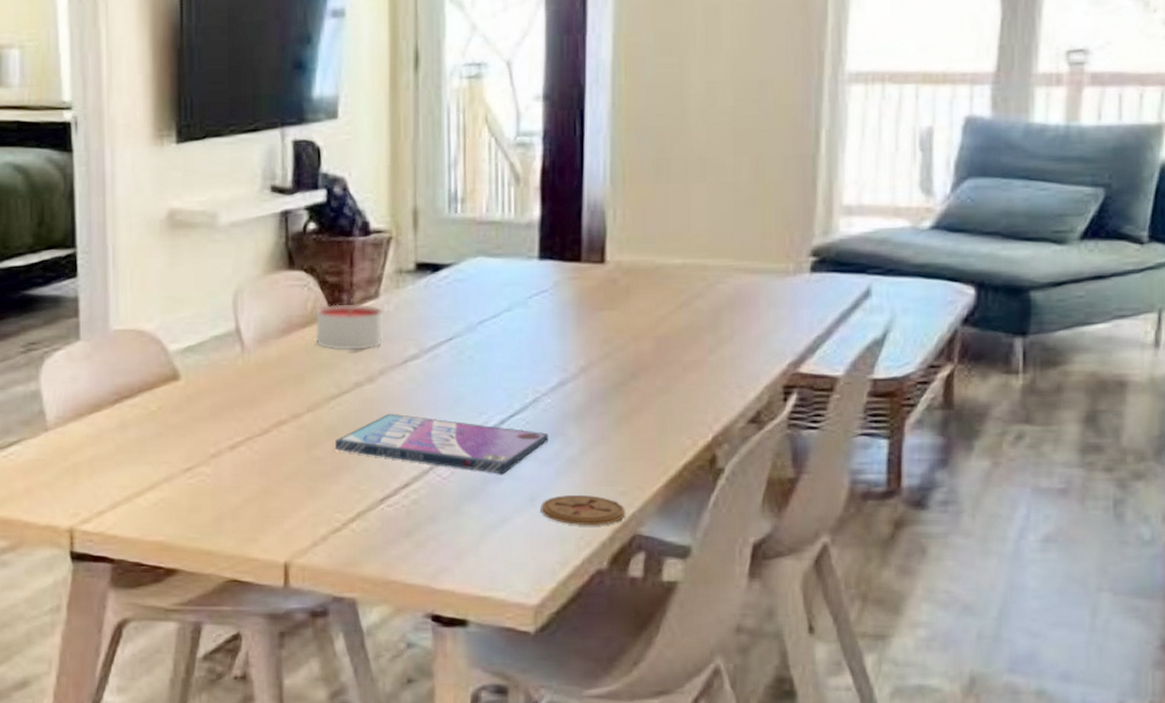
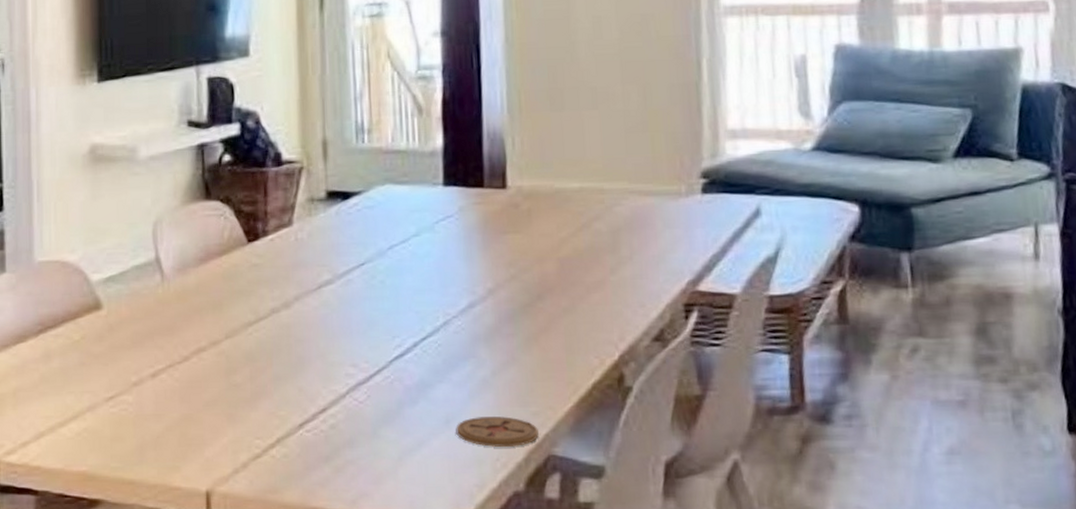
candle: present [316,304,384,350] -> none [232,232,298,277]
video game case: present [335,413,549,474] -> none [254,338,461,397]

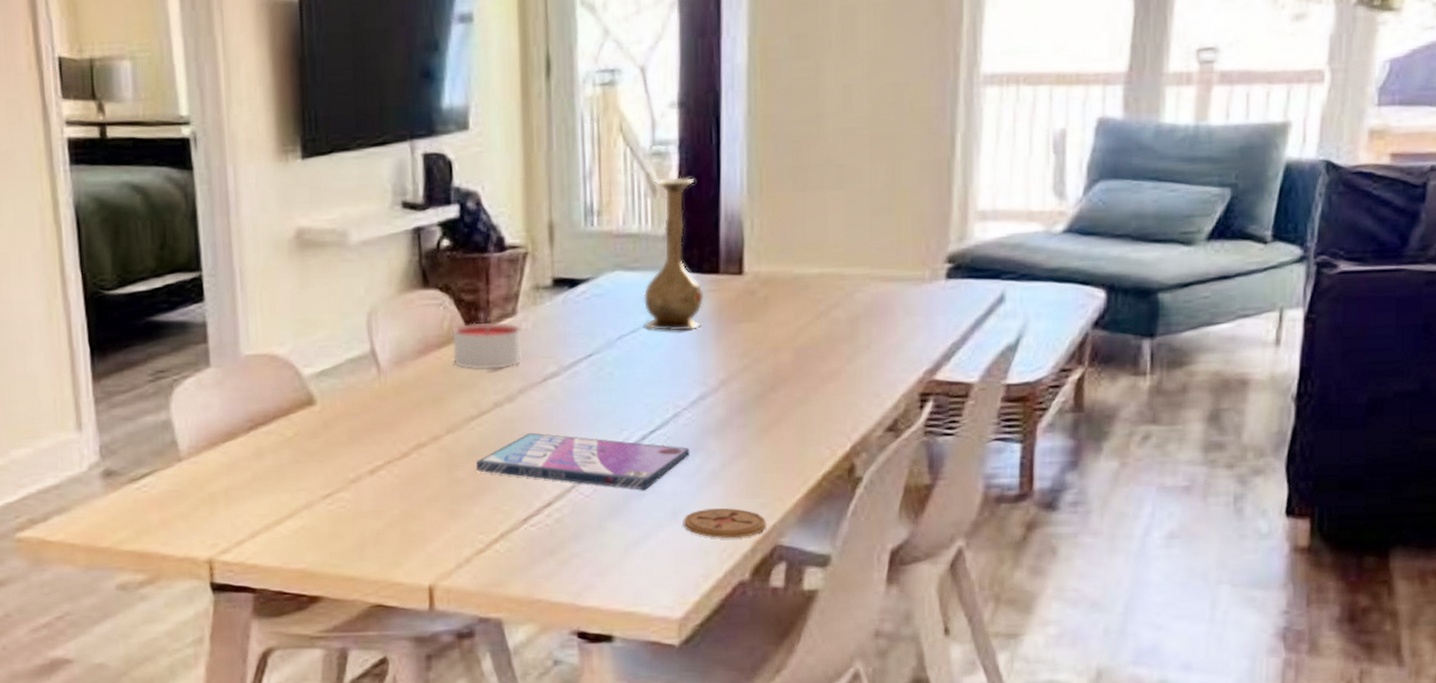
candle: none [232,232,298,277] -> present [452,322,522,370]
video game case: none [254,338,461,397] -> present [476,432,690,490]
vase: none [412,98,470,242] -> present [643,177,705,332]

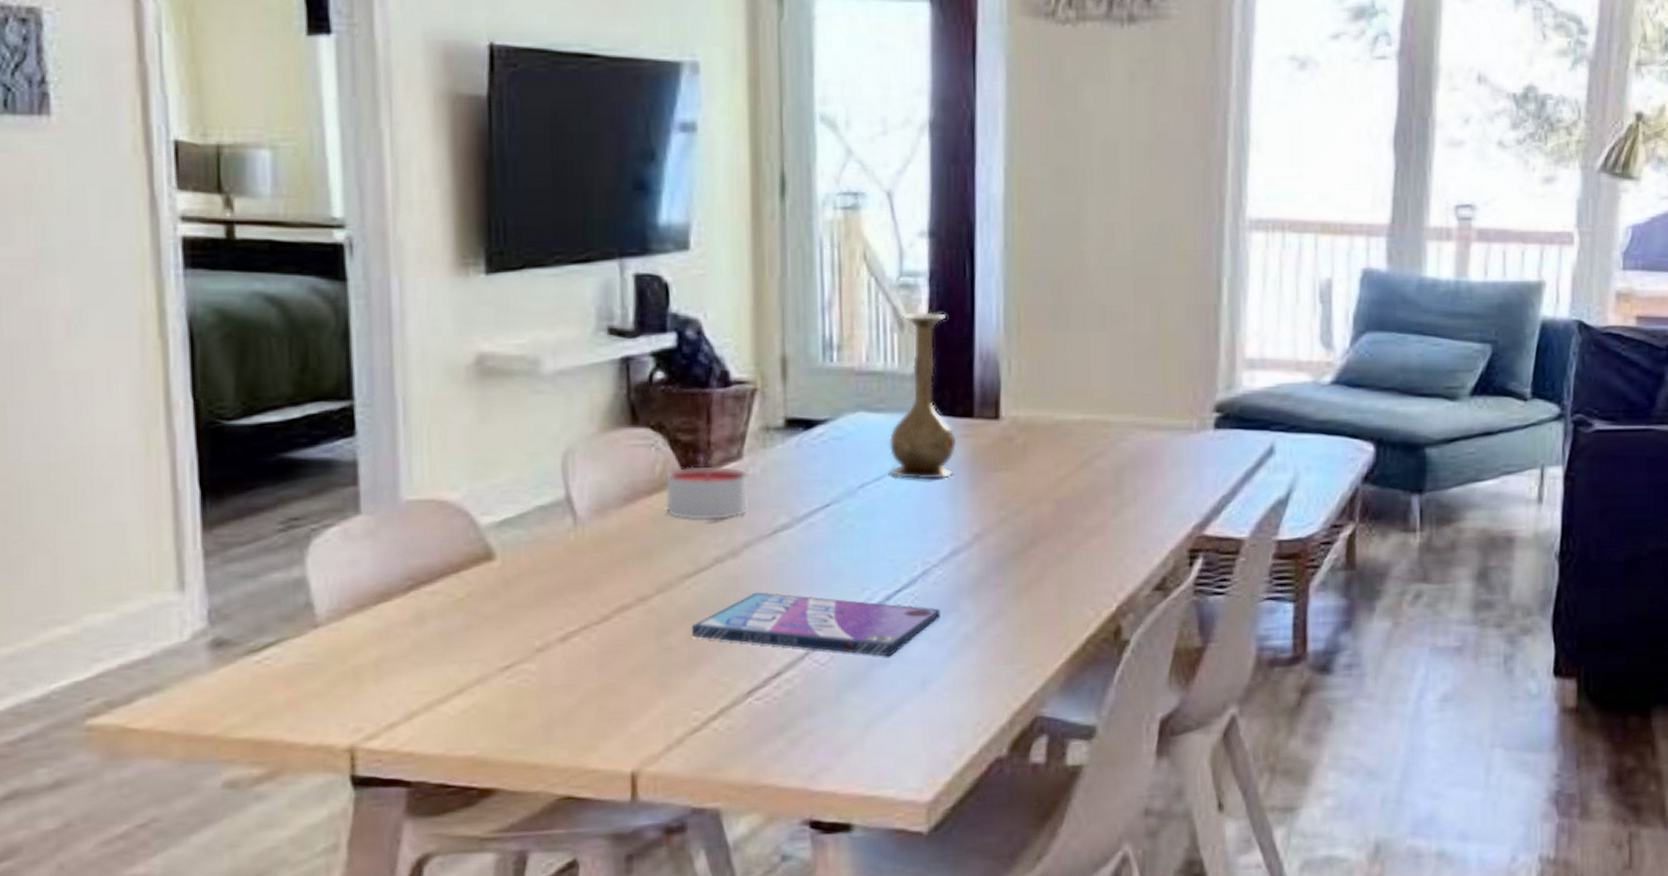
coaster: present [683,508,766,538] -> none [932,676,1025,710]

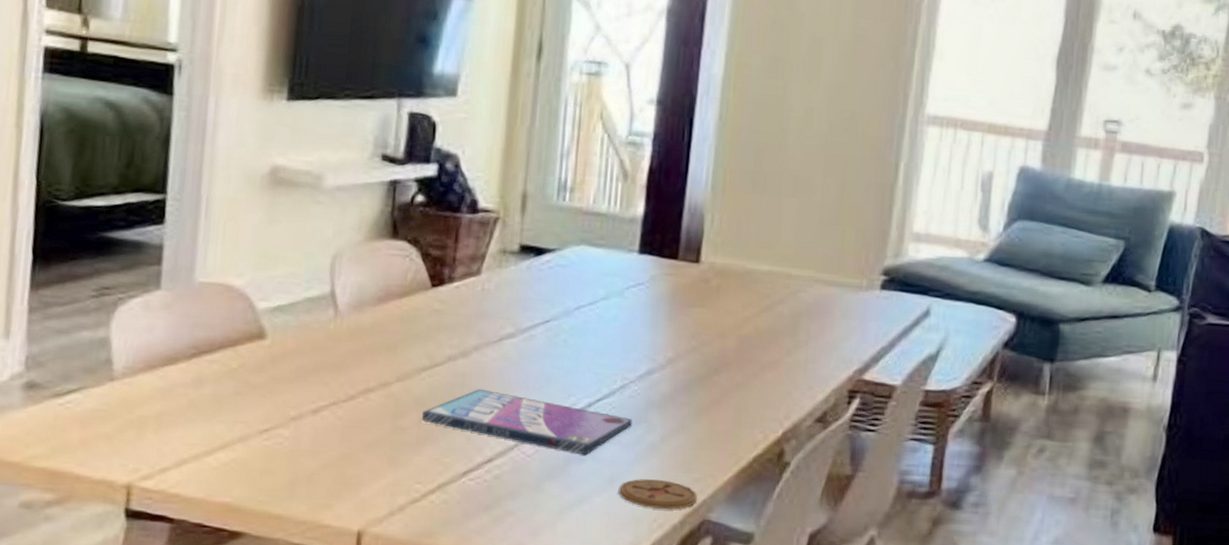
candle: present [666,466,749,520] -> none [413,277,483,325]
vase: present [888,312,957,480] -> none [603,165,664,309]
coaster: none [932,676,1025,710] -> present [618,479,697,509]

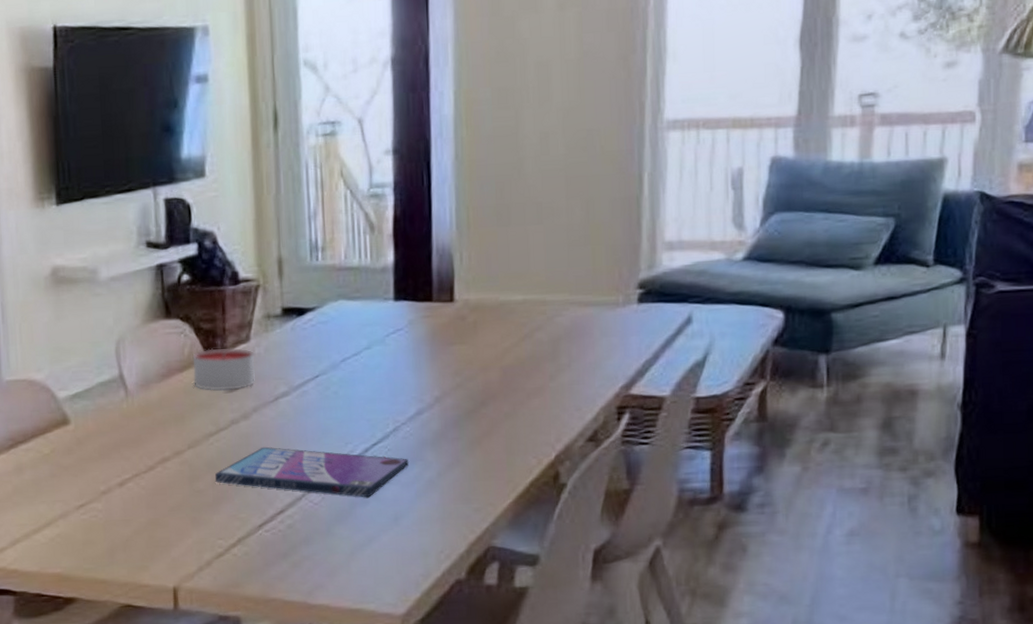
candle: none [413,277,483,325] -> present [192,347,256,391]
coaster: present [618,479,697,509] -> none [404,513,480,541]

